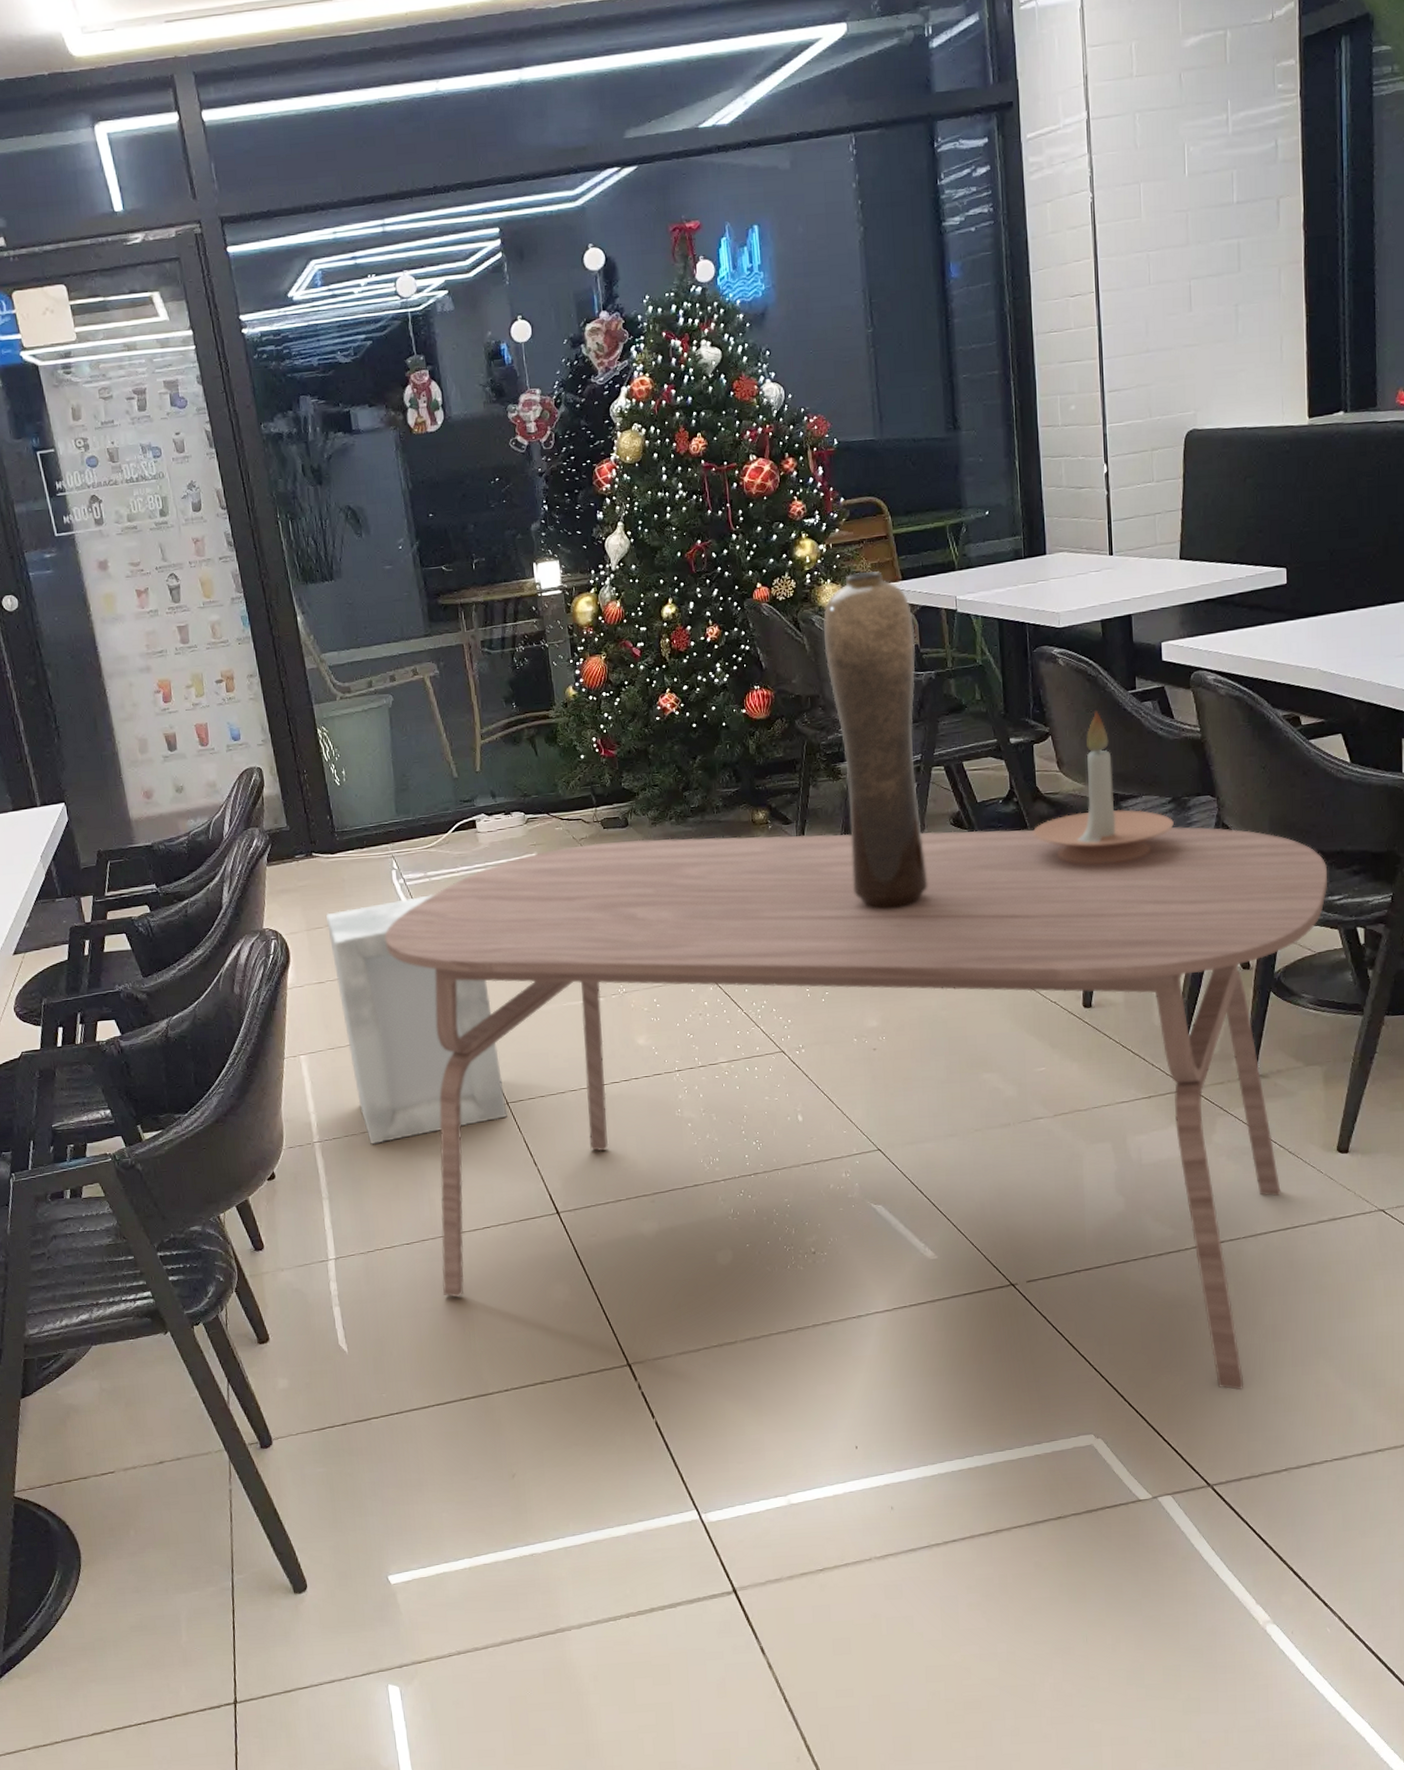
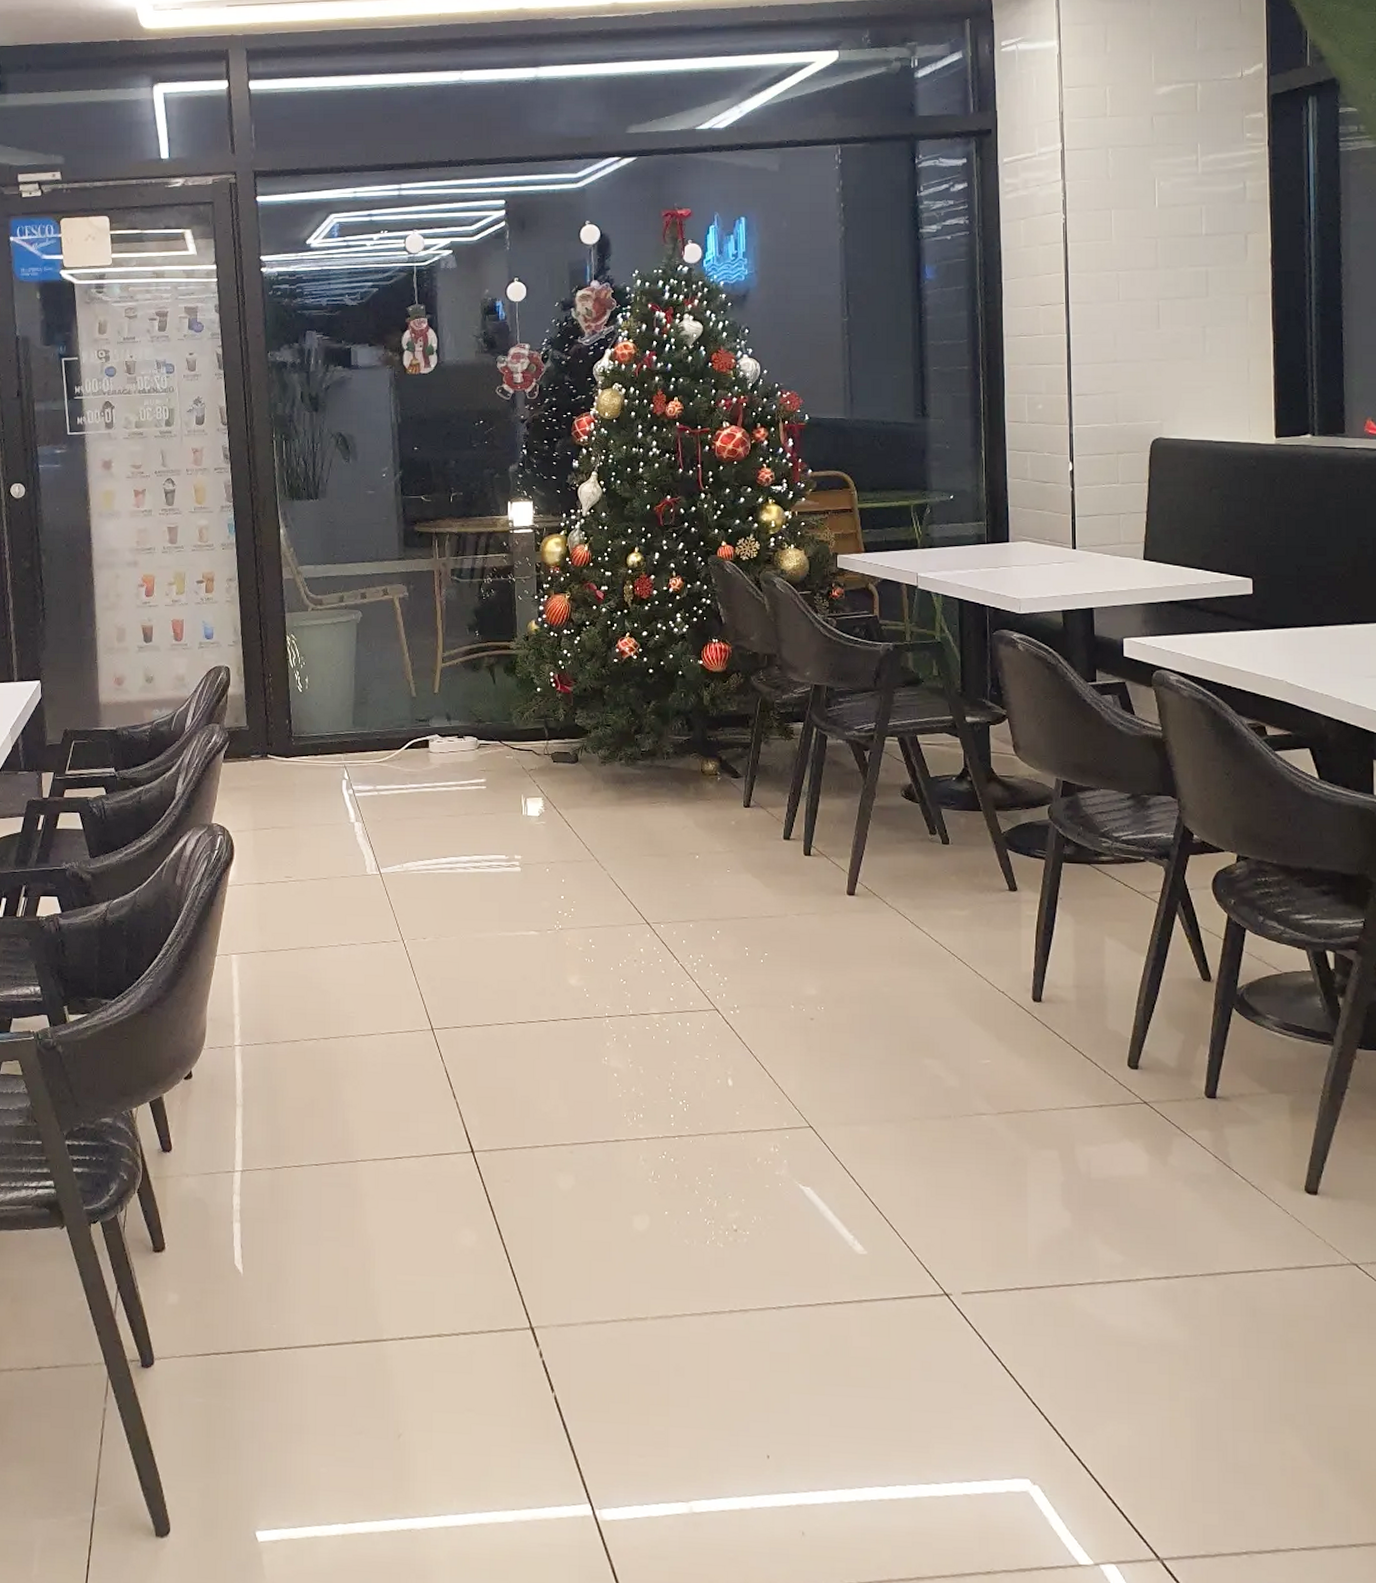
trash can: present [326,893,507,1145] -> none [273,807,431,1056]
dining table: present [384,826,1328,1390] -> none [328,775,1295,1451]
vase: present [823,571,928,910] -> none [784,540,876,875]
candle holder: present [1033,711,1175,864] -> none [986,699,1134,854]

